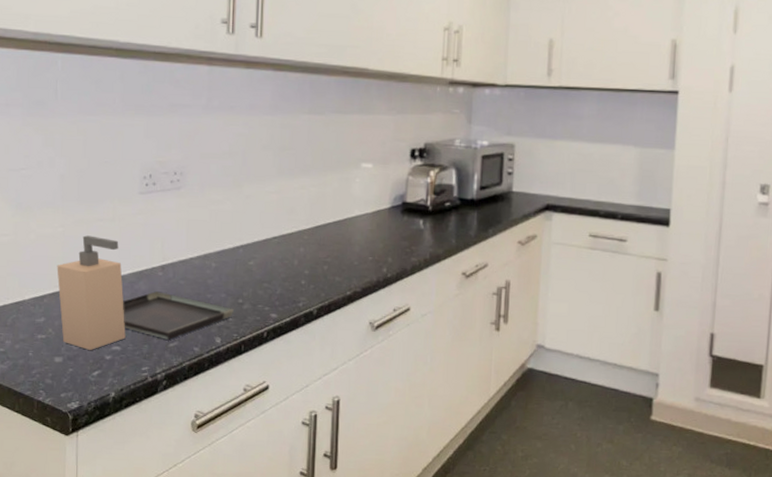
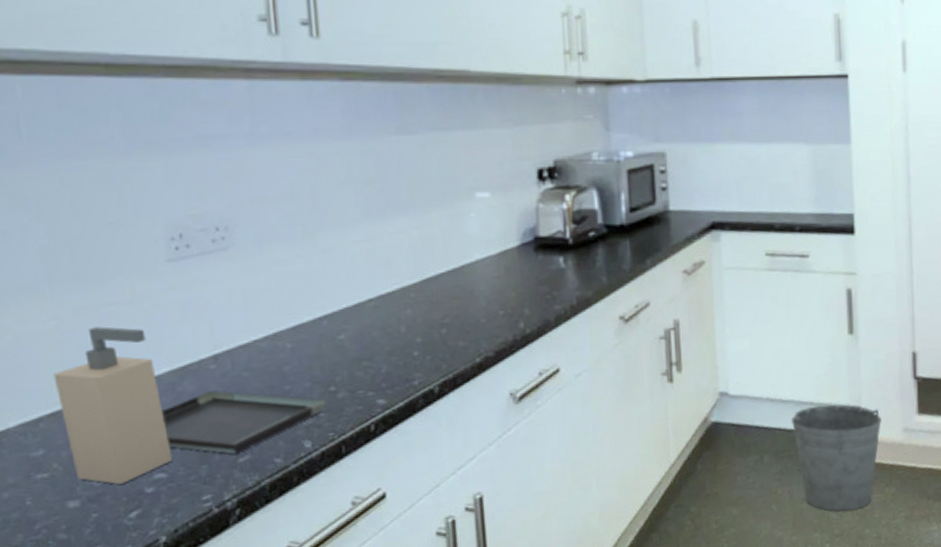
bucket: none [595,367,676,461] -> present [790,404,882,512]

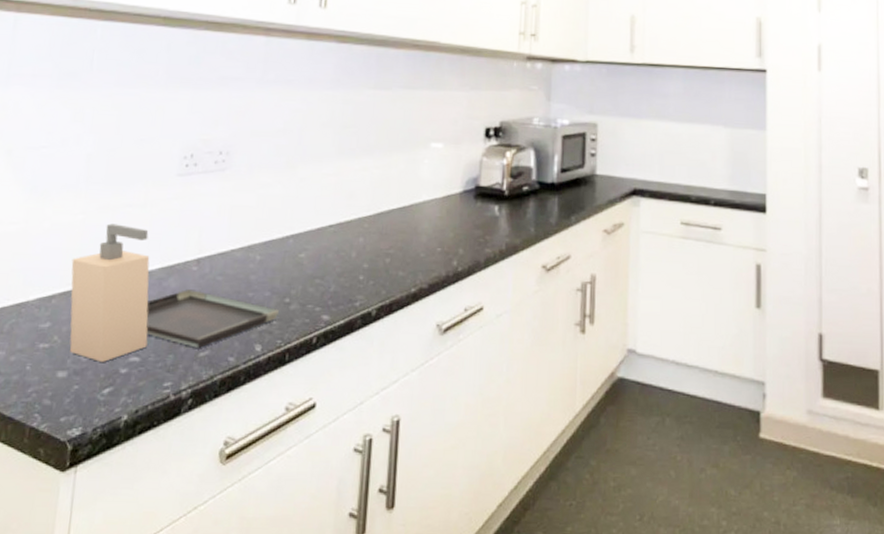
bucket: present [790,404,882,512] -> none [694,375,785,489]

